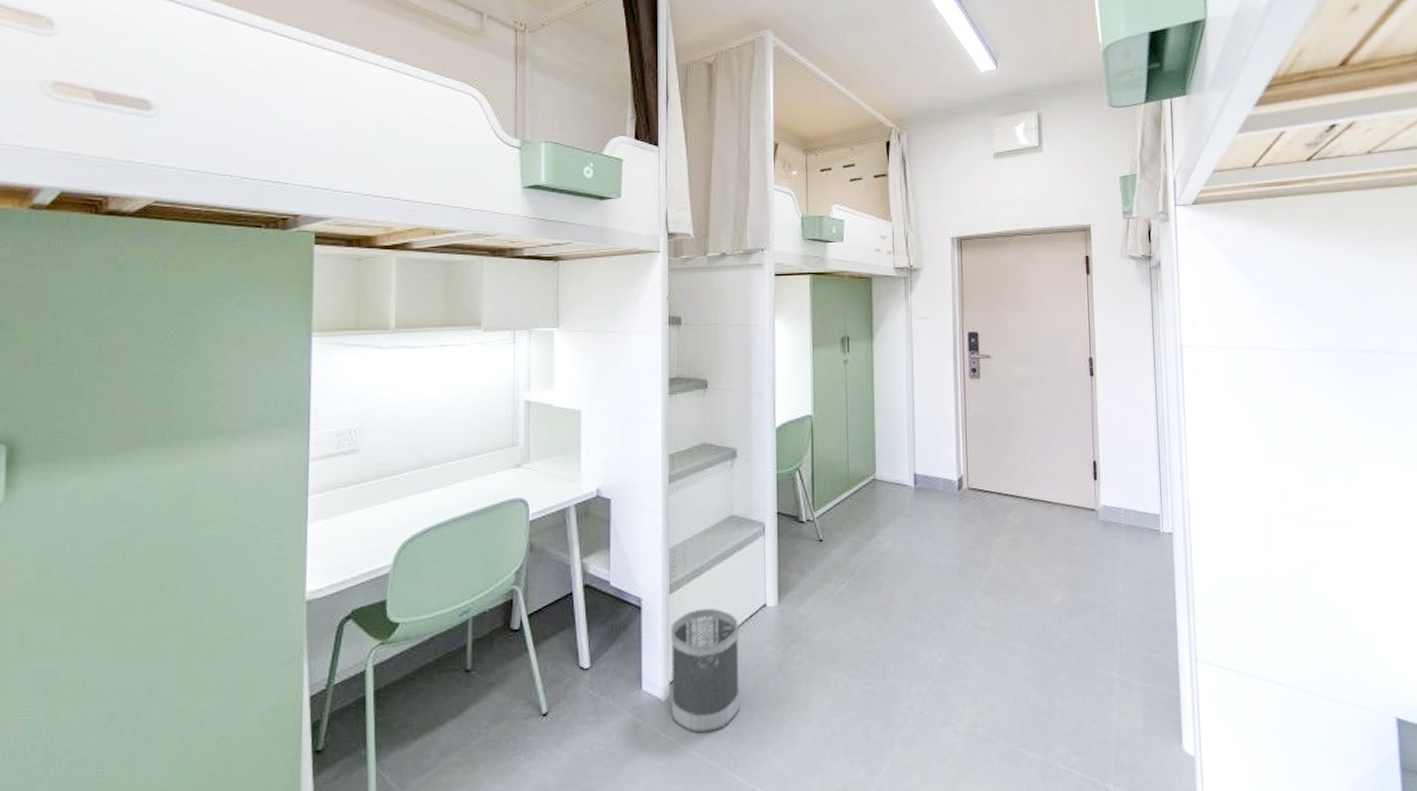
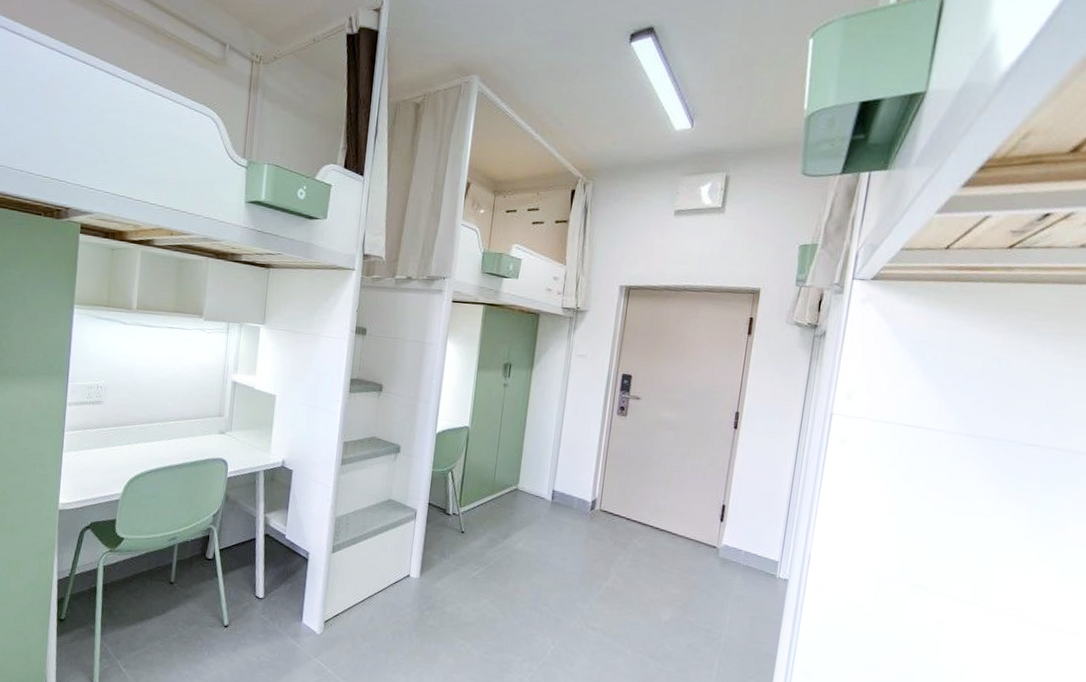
wastebasket: present [670,608,740,734] -> none [323,569,386,665]

